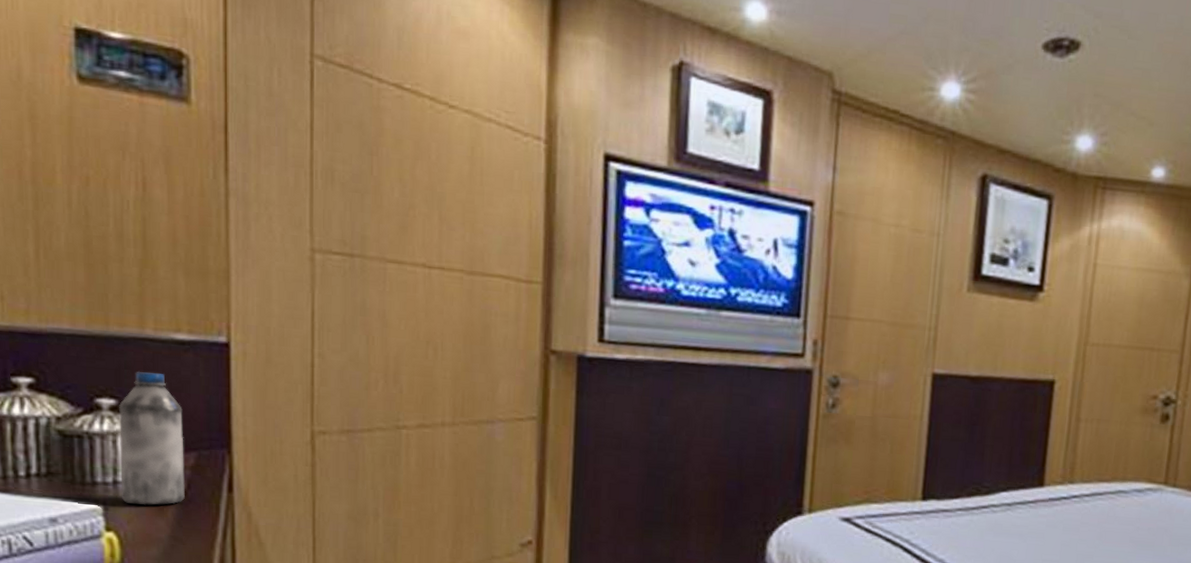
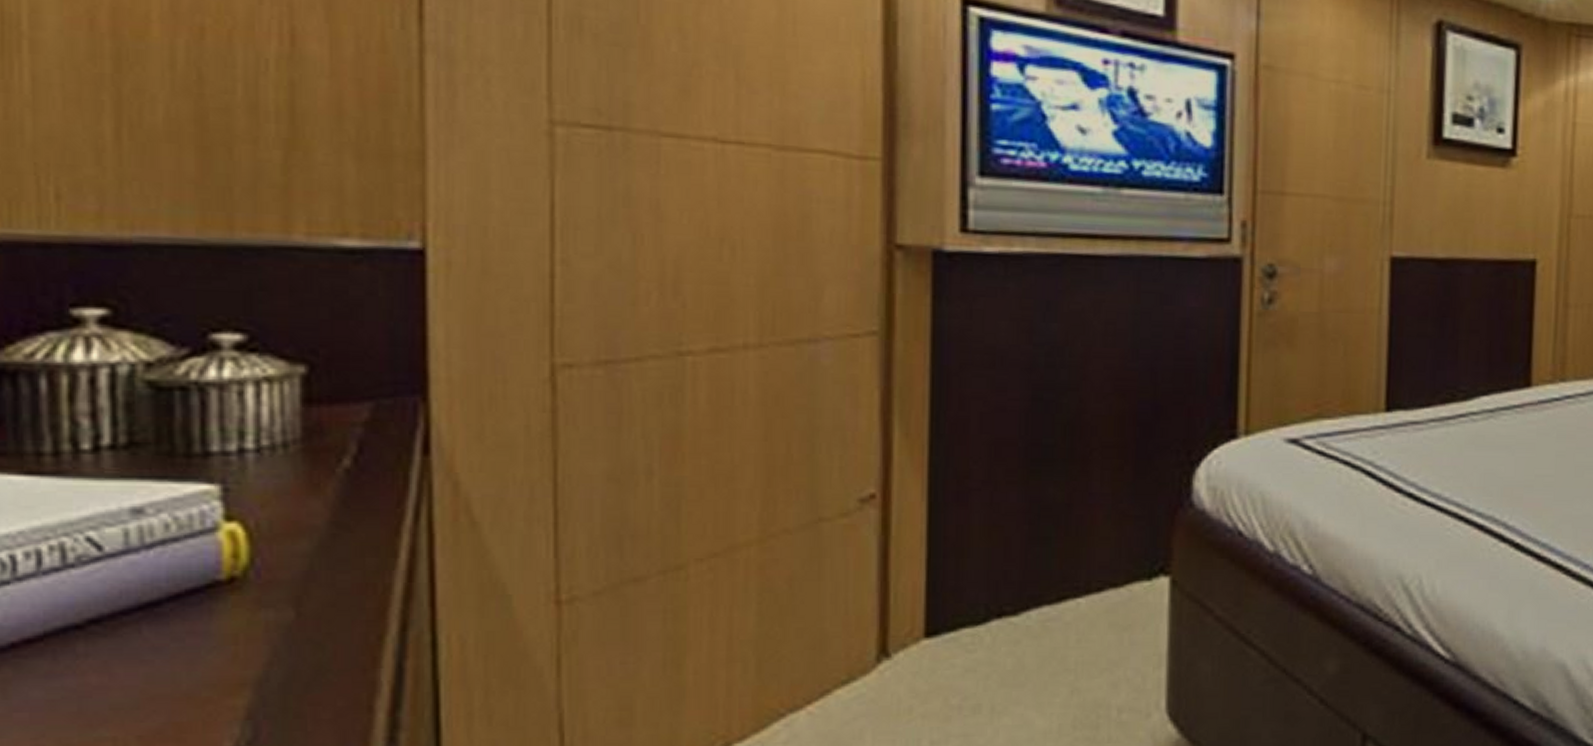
water bottle: present [119,372,185,505] -> none [249,294,354,480]

